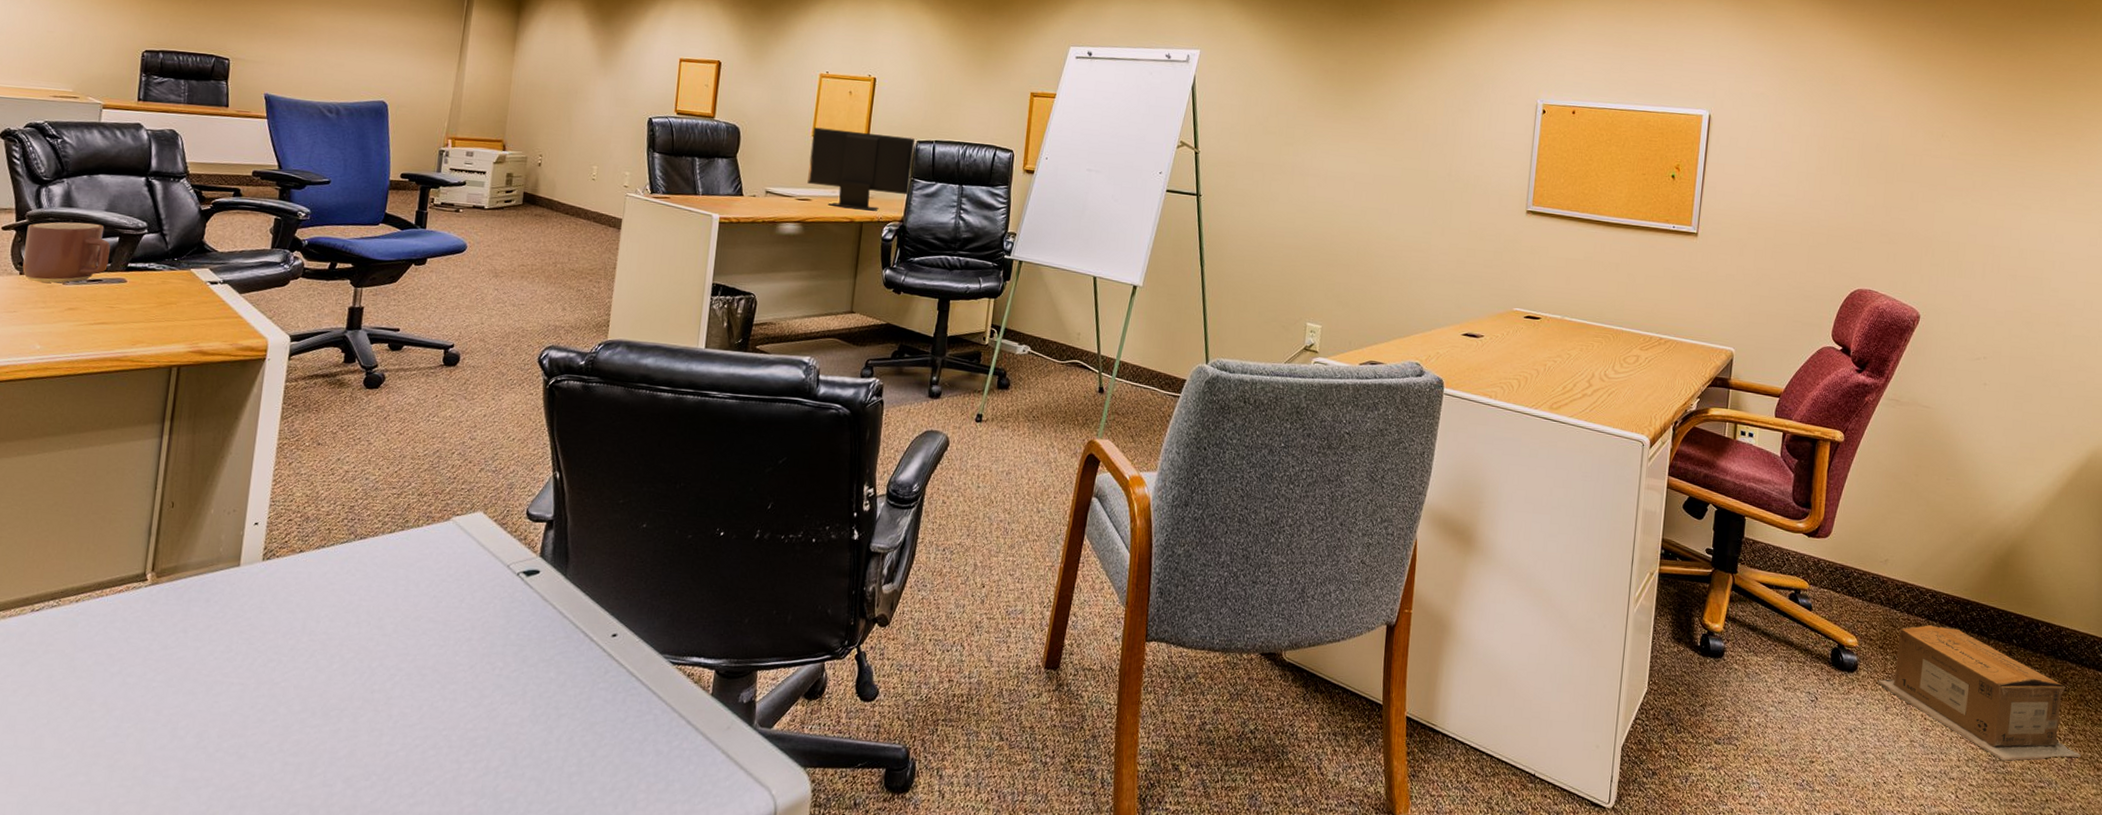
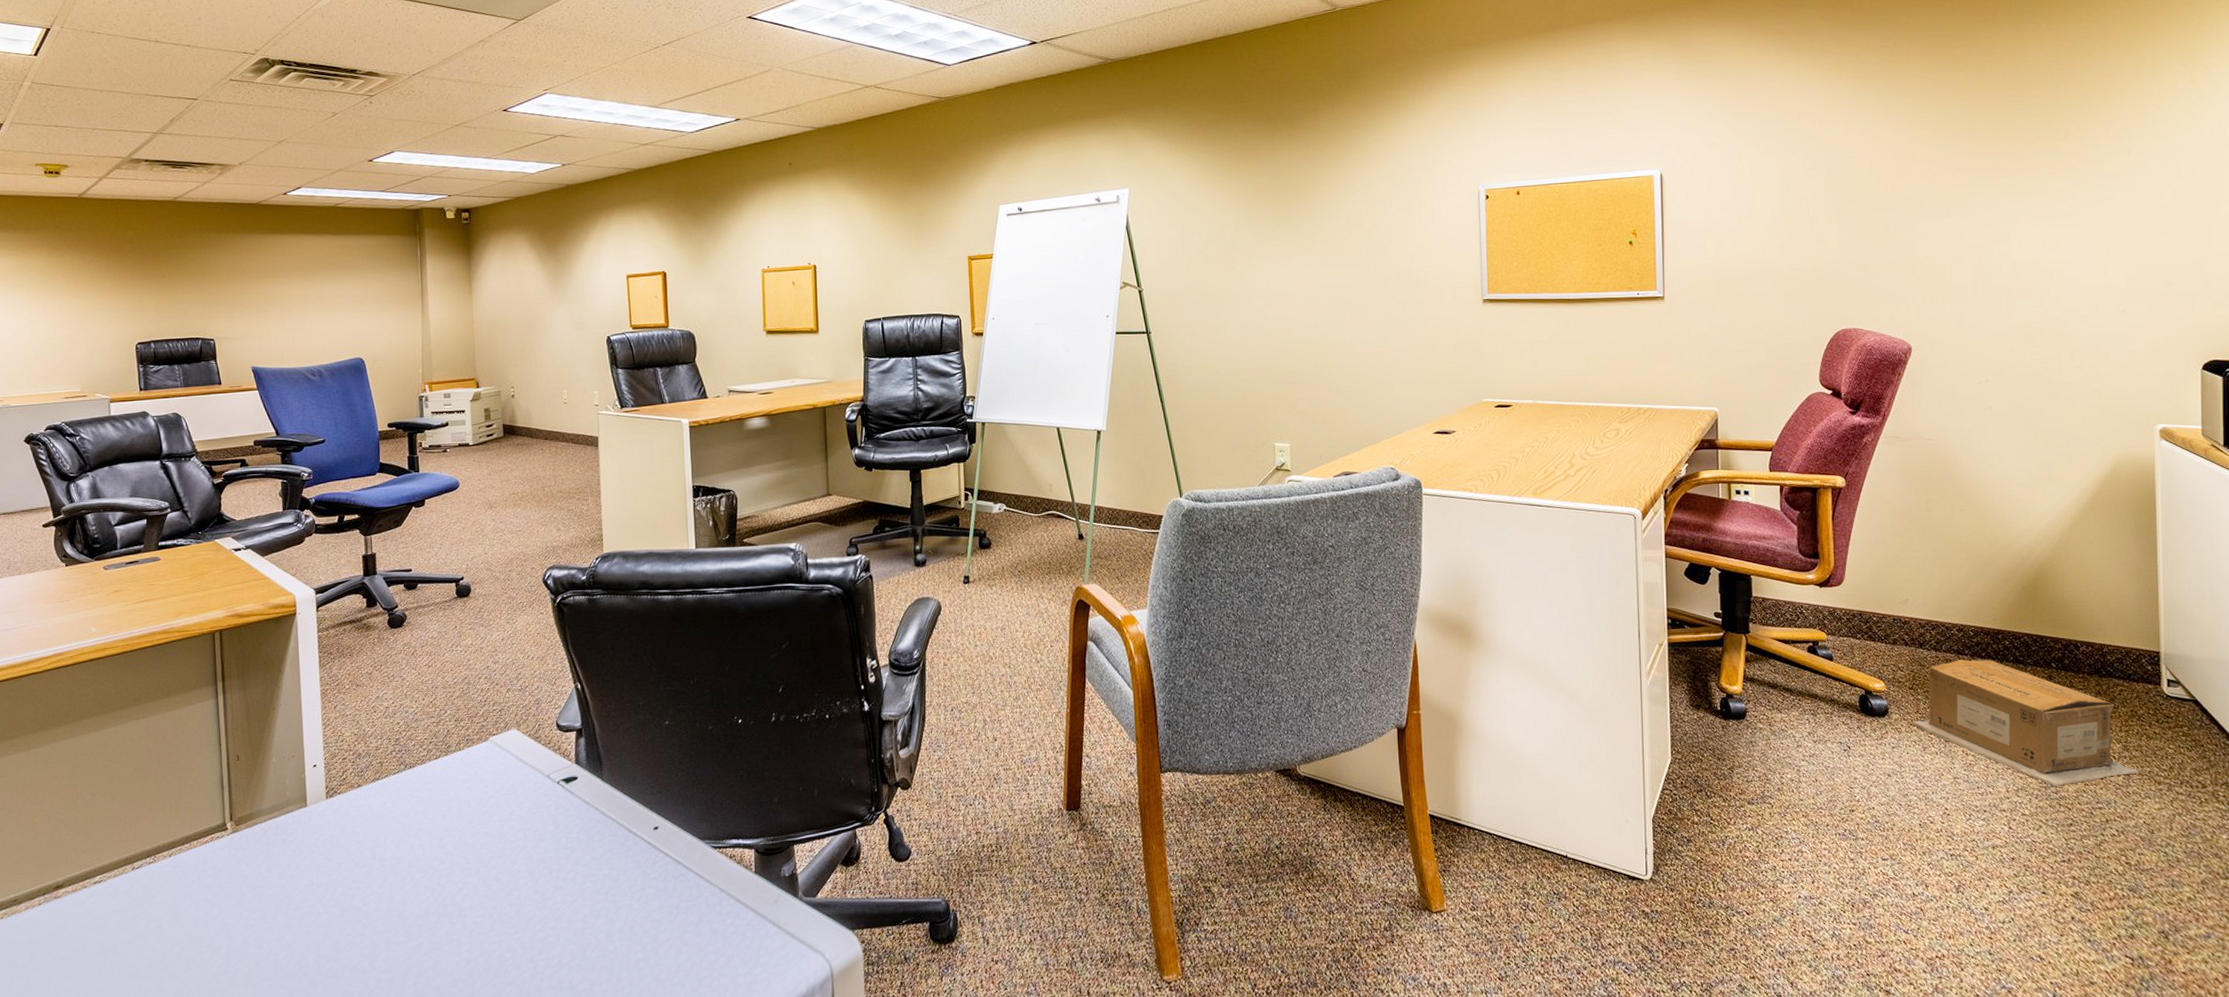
mug: present [22,222,110,283] -> none [64,509,141,571]
computer monitor: present [807,127,915,211] -> none [763,318,865,396]

